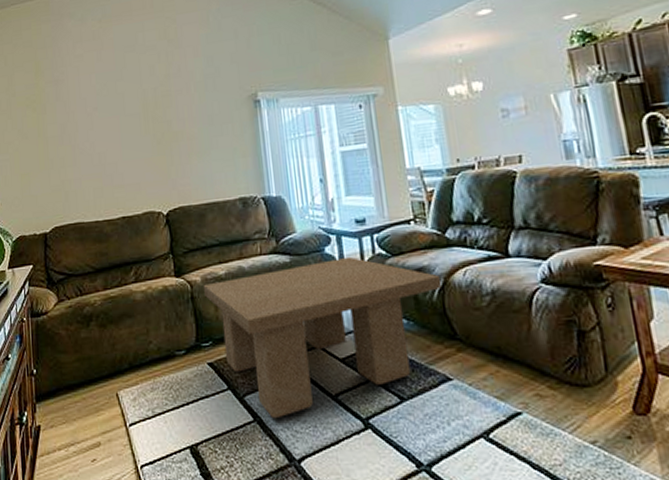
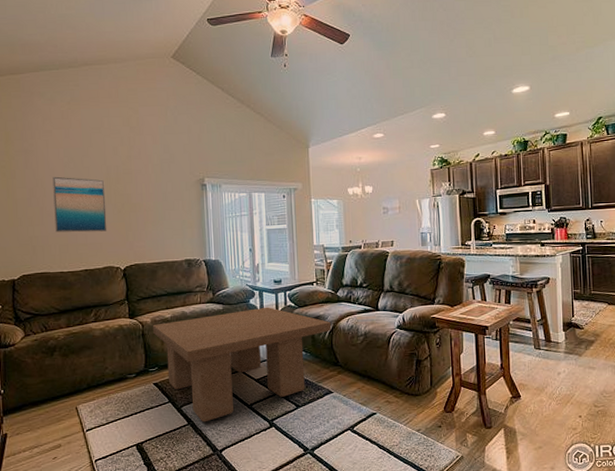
wall art: none [84,105,146,174] -> present [52,176,107,233]

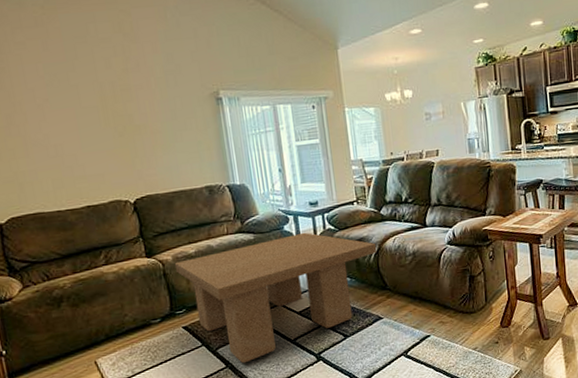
wall art: present [52,176,107,233] -> none [33,98,109,165]

